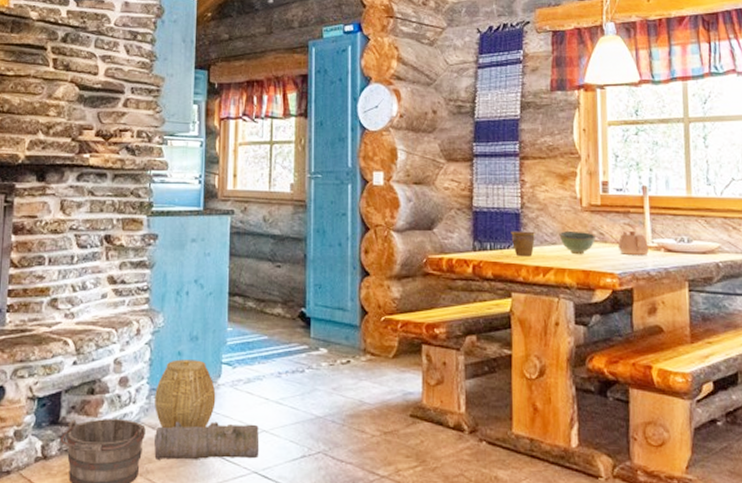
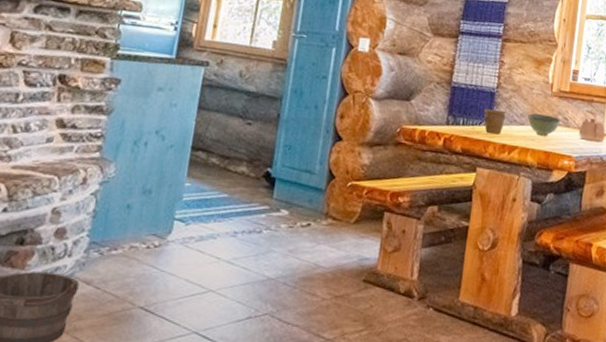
decorative log: present [154,421,260,460] -> none [85,277,206,319]
woven basket: present [155,359,216,429] -> none [92,212,164,286]

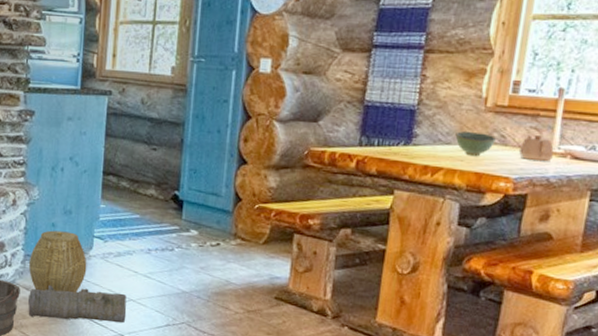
decorative log: none [85,277,206,319] -> present [28,284,127,323]
woven basket: none [92,212,164,286] -> present [29,230,87,293]
mug: present [484,108,507,135] -> none [402,128,430,156]

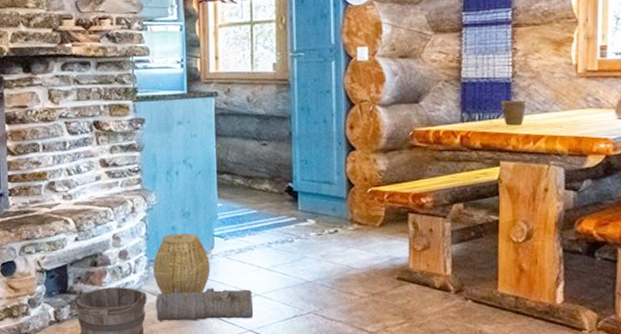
mug: none [402,128,430,156] -> present [501,100,527,126]
bowl: present [455,131,497,157] -> none [552,98,592,122]

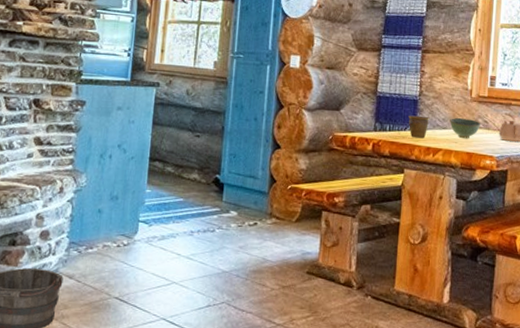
woven basket: present [153,233,210,295] -> none [73,216,132,279]
decorative log: present [156,288,254,321] -> none [70,271,170,307]
bowl: none [552,98,592,122] -> present [449,118,482,139]

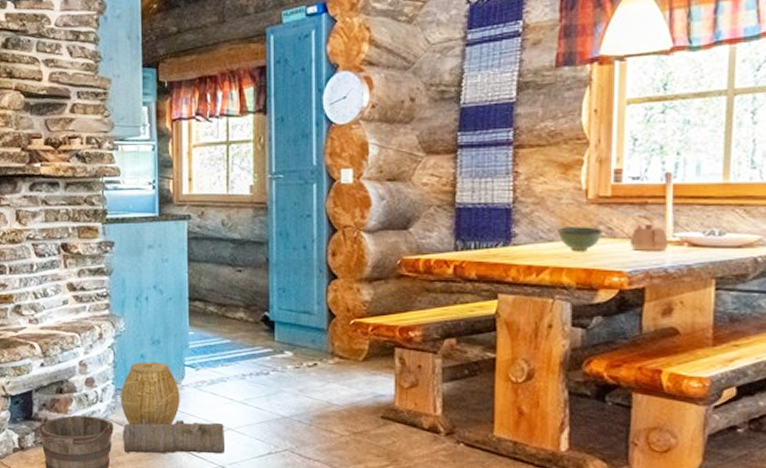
decorative log: none [70,271,170,307] -> present [123,418,226,454]
woven basket: none [73,216,132,279] -> present [121,362,180,426]
mug: present [408,115,430,139] -> none [499,227,530,256]

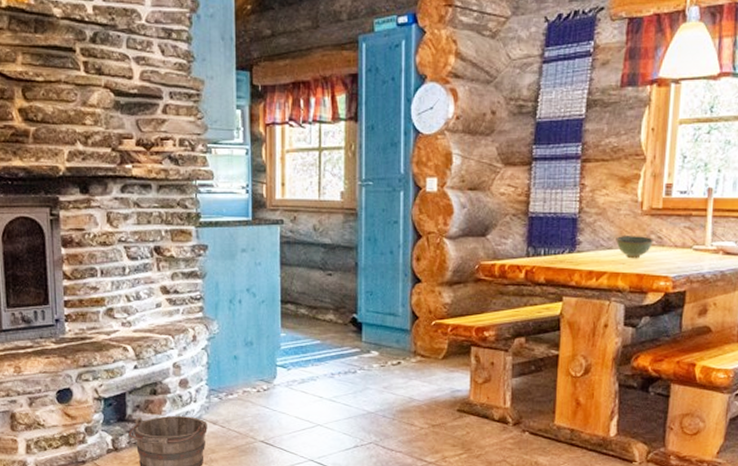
woven basket: present [121,362,180,426] -> none [214,363,272,424]
decorative log: present [123,418,226,454] -> none [216,417,315,451]
teapot: present [629,223,668,251] -> none [675,233,707,258]

